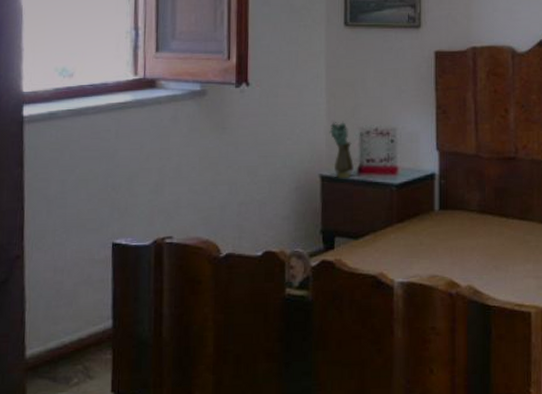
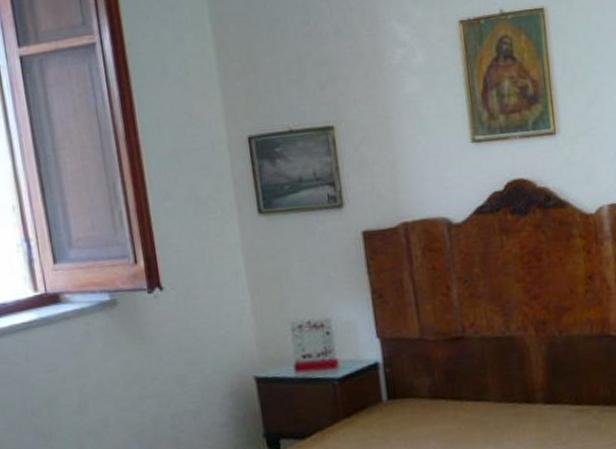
vase: present [329,121,354,179] -> none [258,317,290,379]

